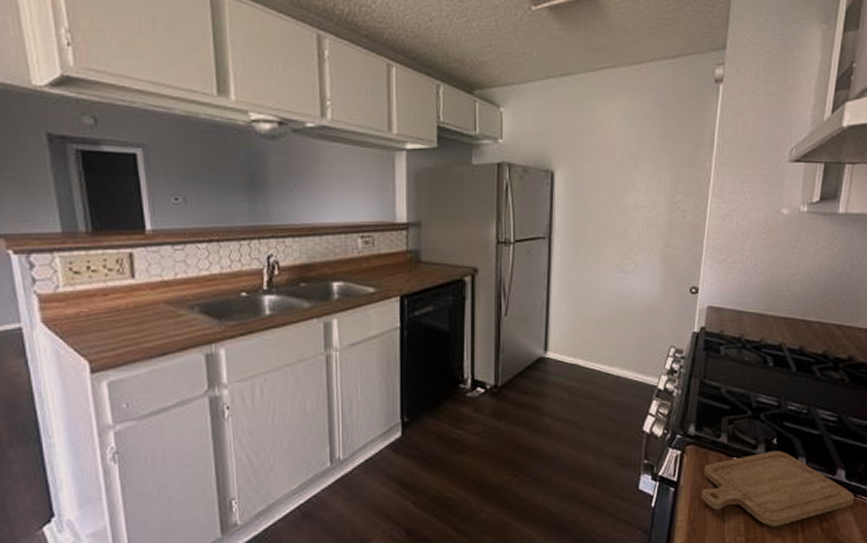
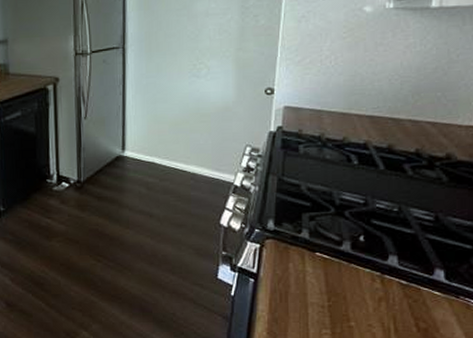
chopping board: present [702,450,854,527] -> none [283,247,456,323]

